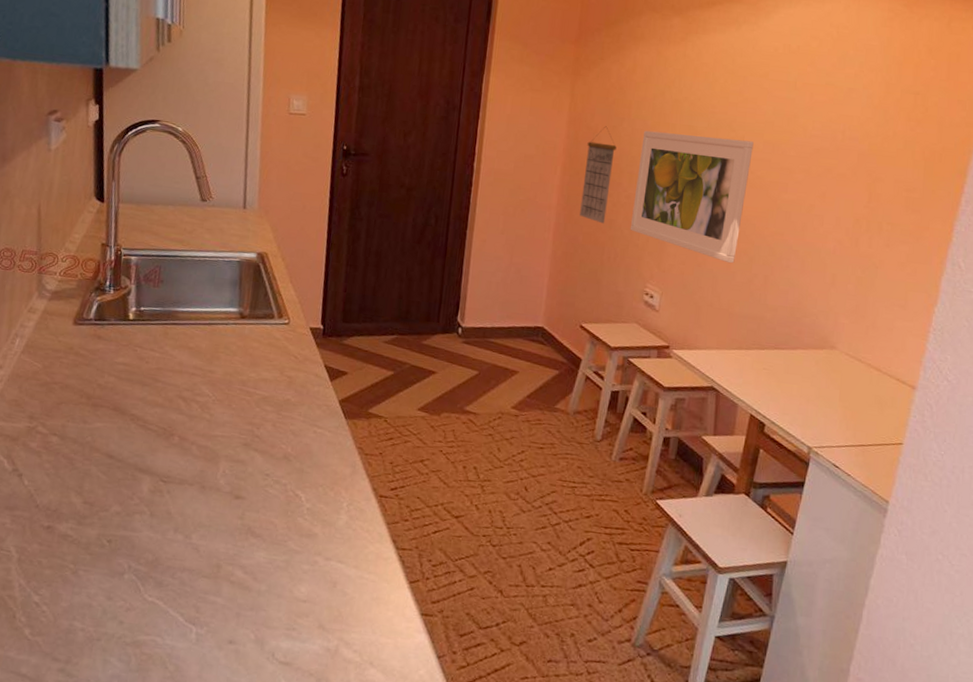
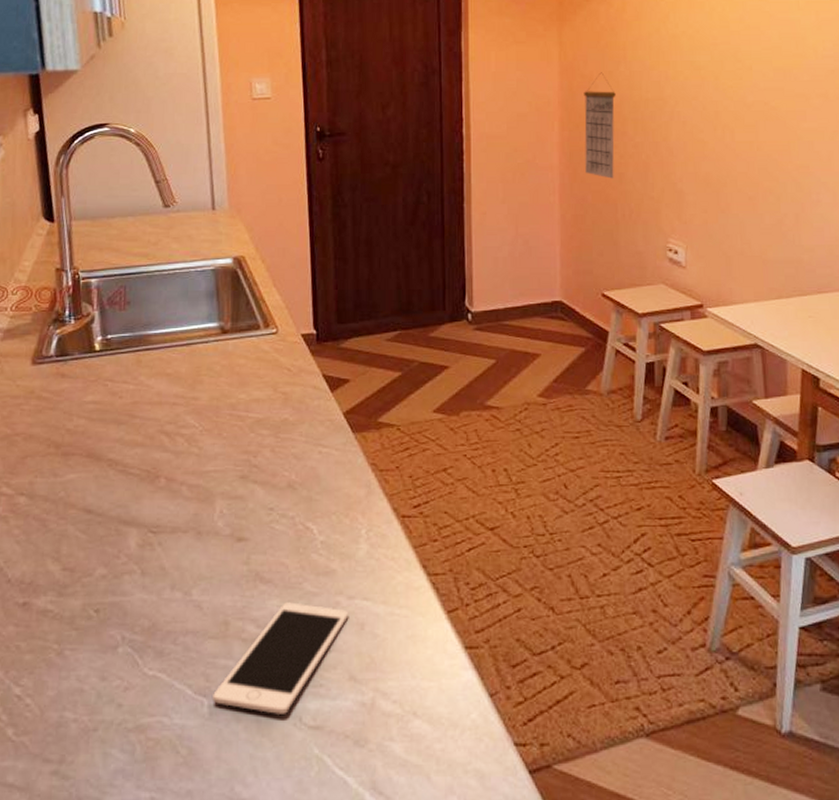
cell phone: none [200,555,325,649] -> present [213,602,349,714]
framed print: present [630,130,754,264] -> none [642,70,763,205]

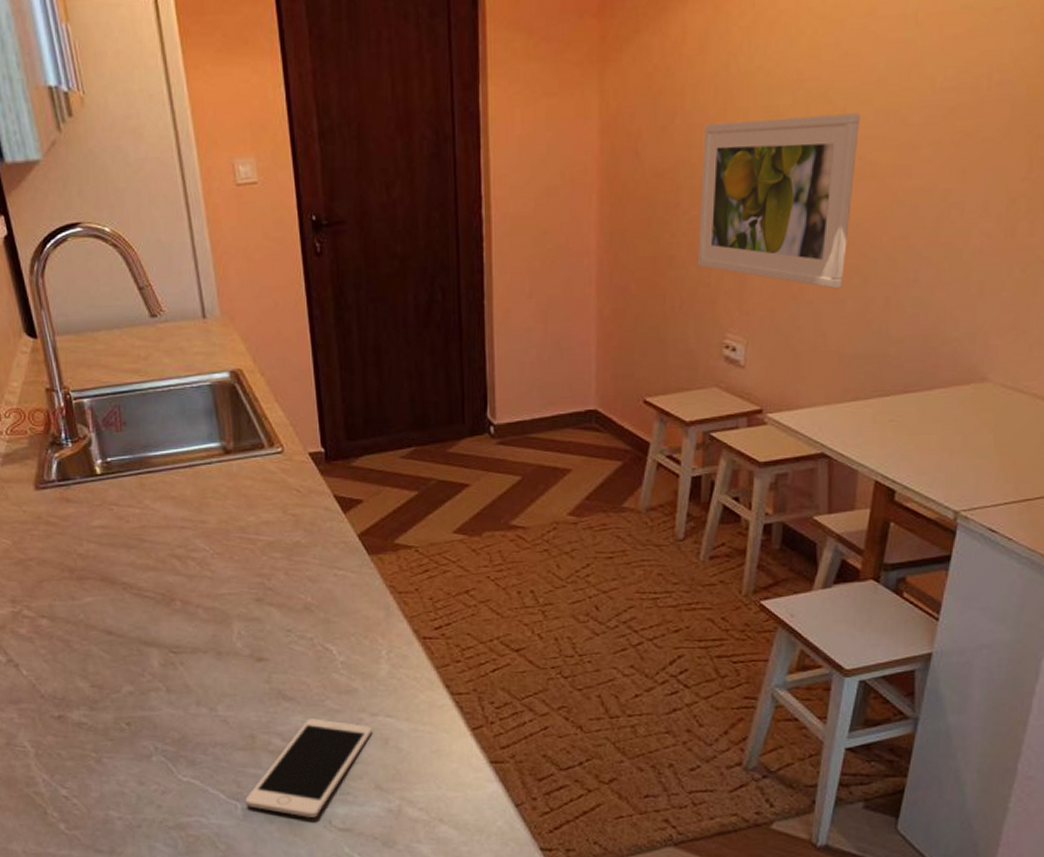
calendar: present [583,72,616,179] -> none [628,127,669,263]
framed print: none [642,70,763,205] -> present [697,113,860,289]

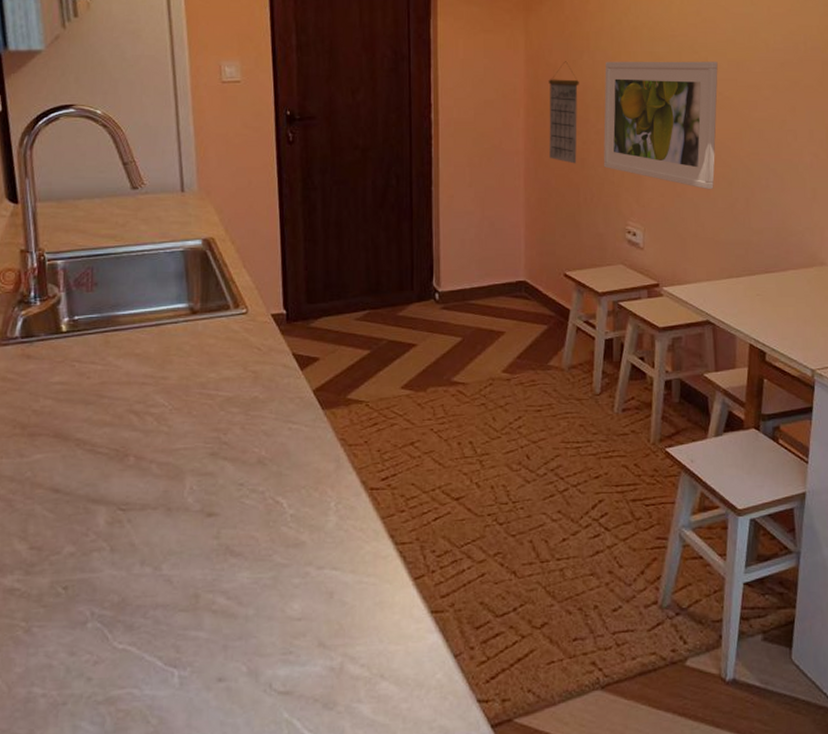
cell phone: present [245,718,373,818] -> none [183,574,318,682]
calendar: none [628,127,669,263] -> present [548,61,579,164]

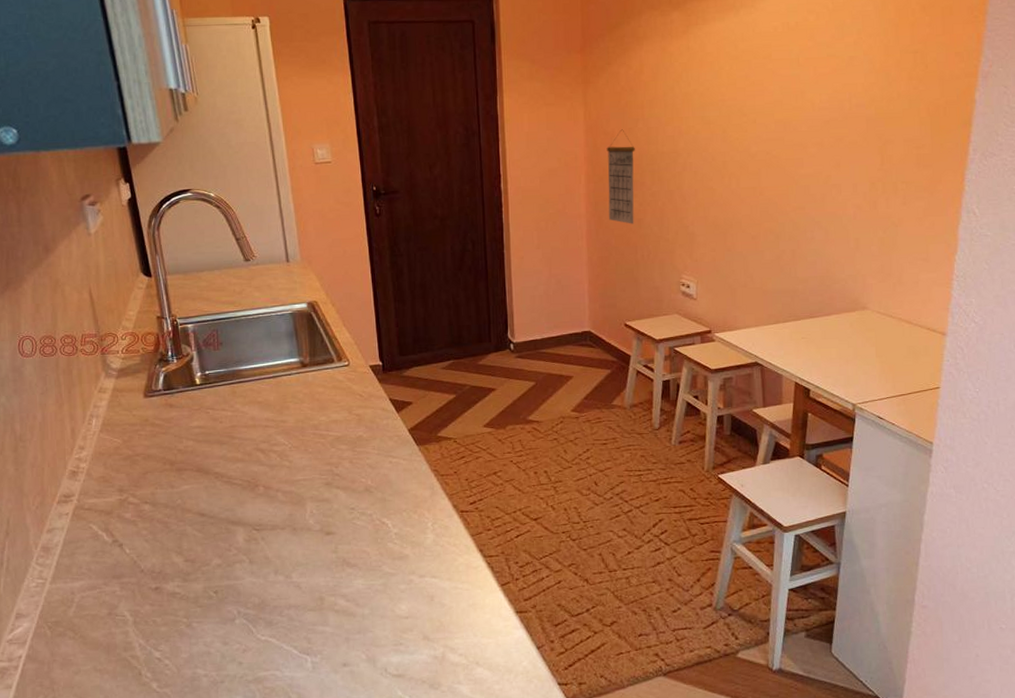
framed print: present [603,61,718,190] -> none [658,123,766,244]

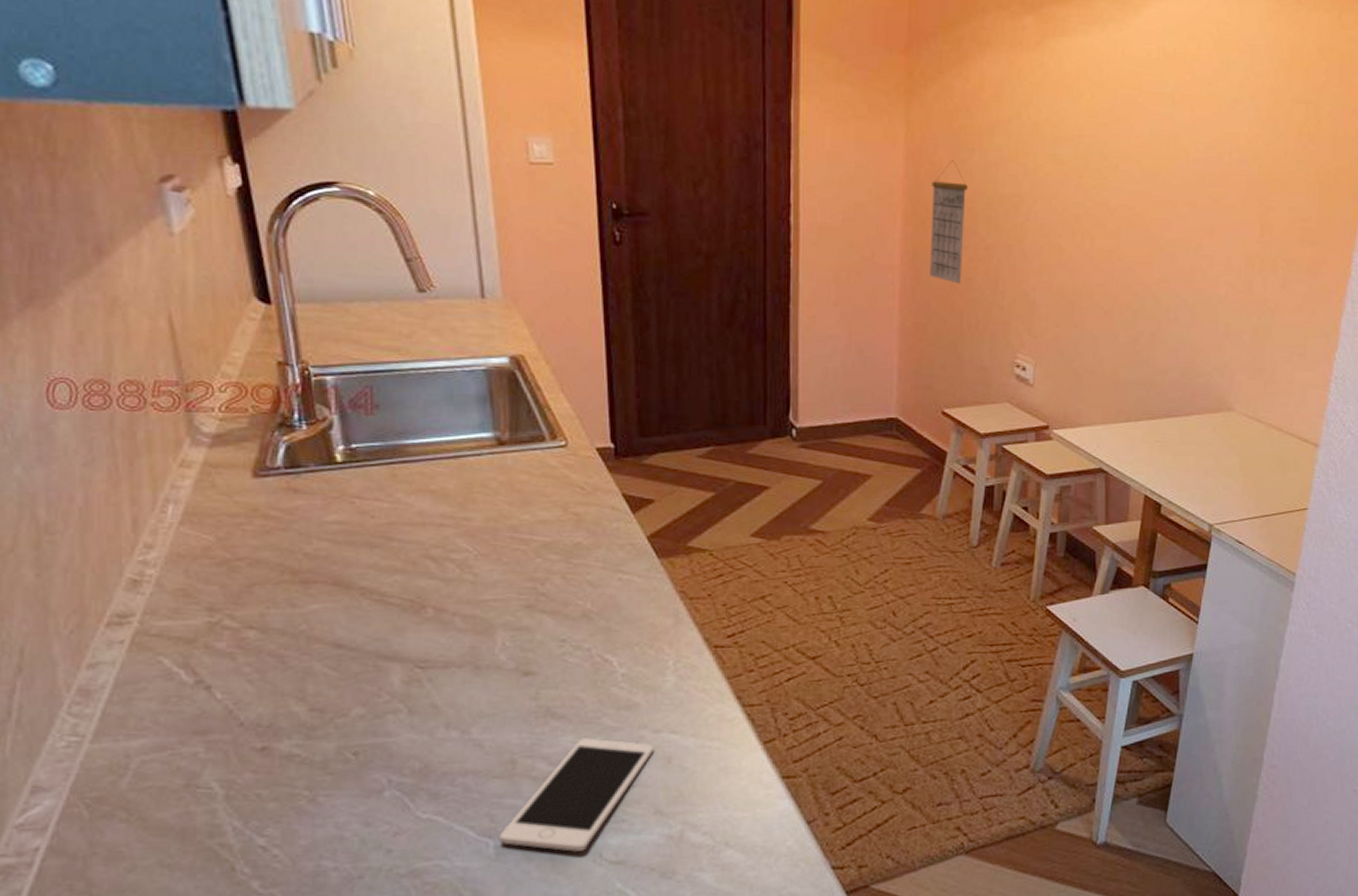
cell phone: none [314,581,421,667] -> present [499,738,655,852]

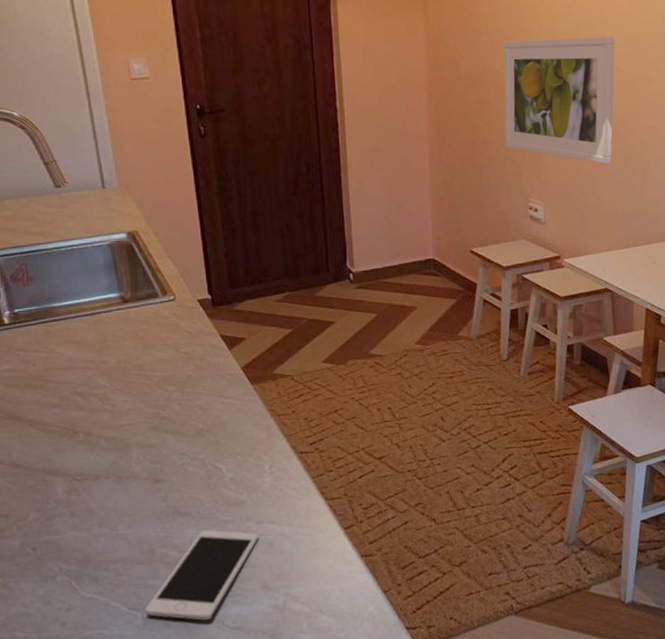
calendar: present [930,160,968,284] -> none [449,43,479,145]
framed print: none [992,163,1130,321] -> present [503,37,615,165]

